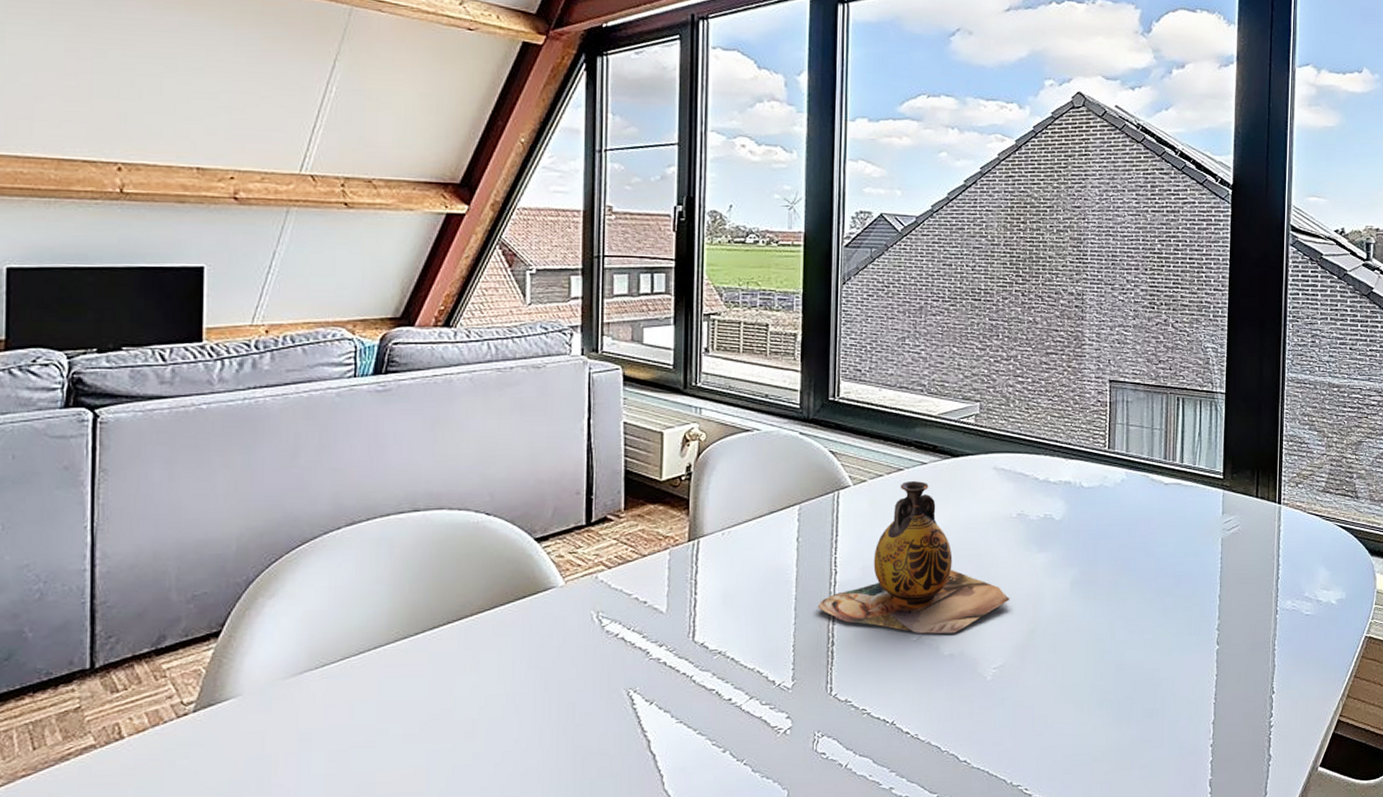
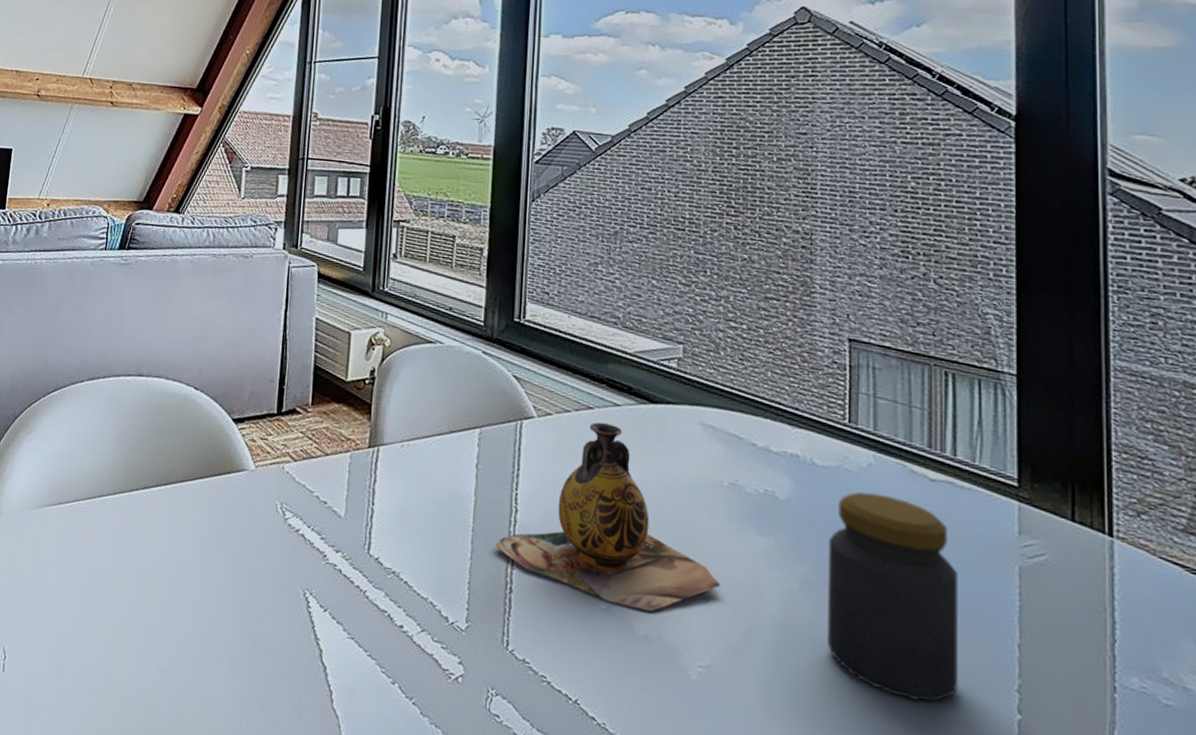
jar: none [1090,502,1181,654] -> present [827,492,958,702]

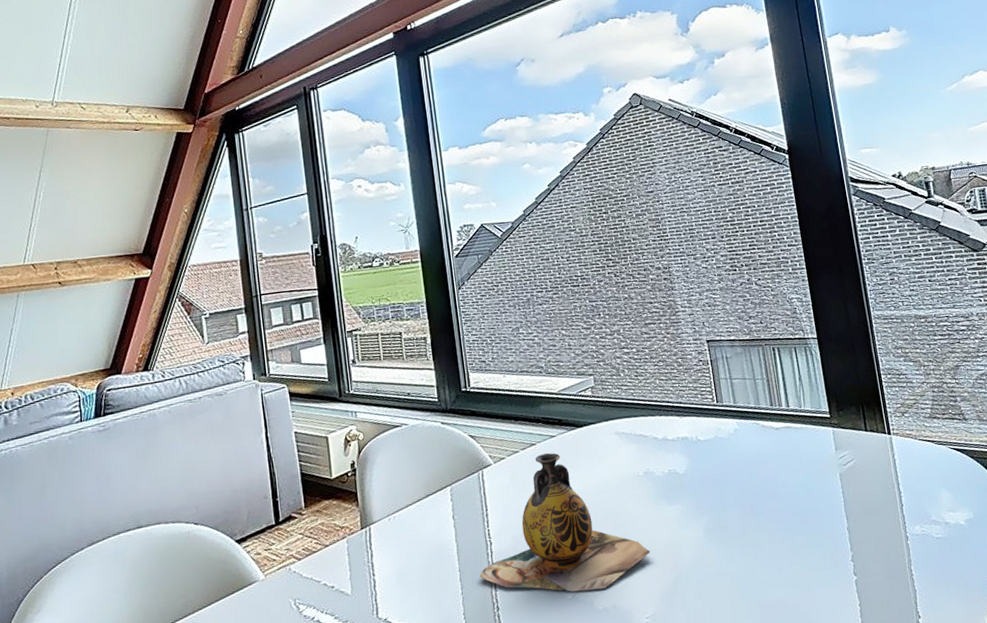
jar: present [827,492,958,702] -> none [717,448,816,591]

